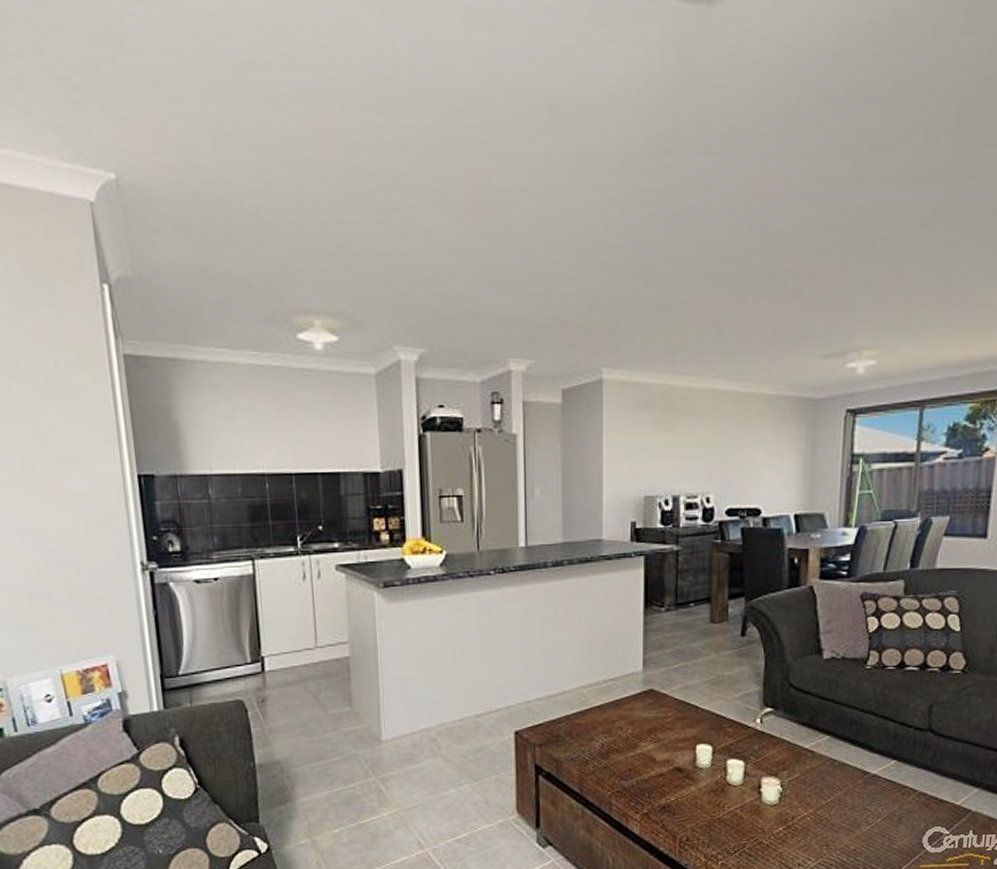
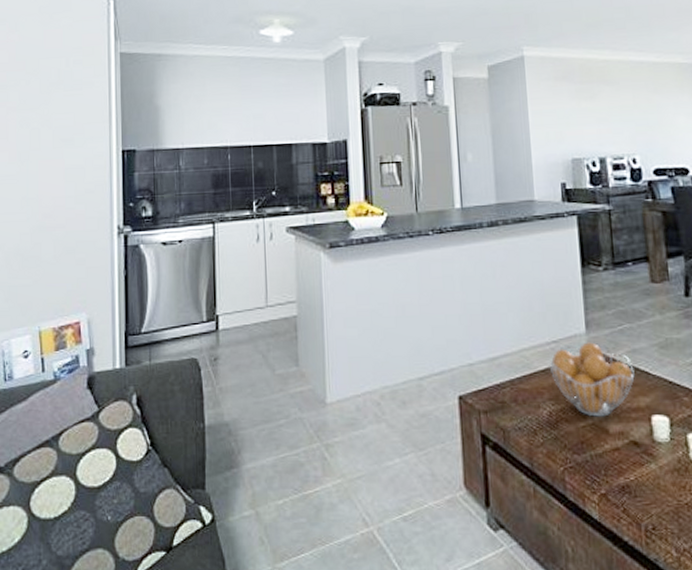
fruit basket: none [604,680,685,747] -> present [549,342,635,417]

